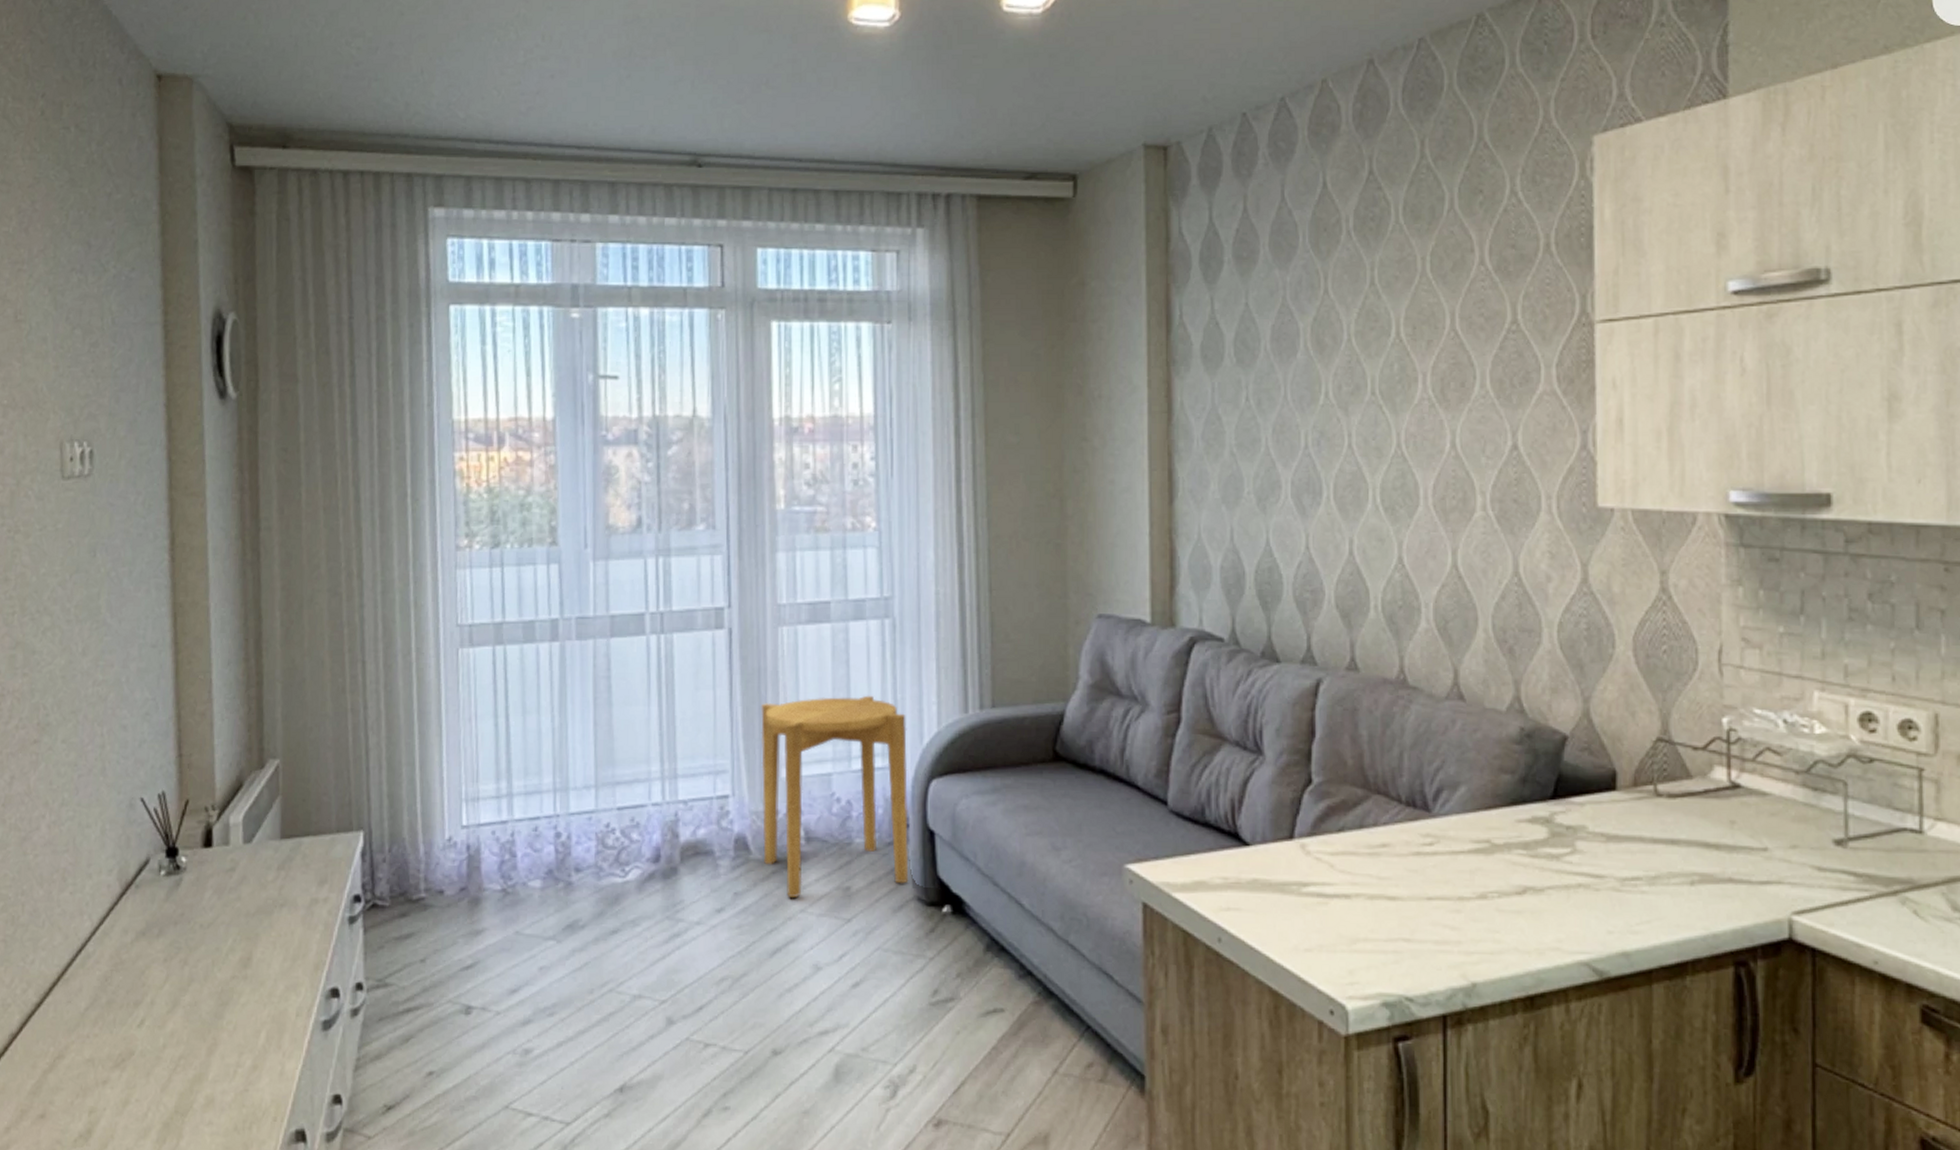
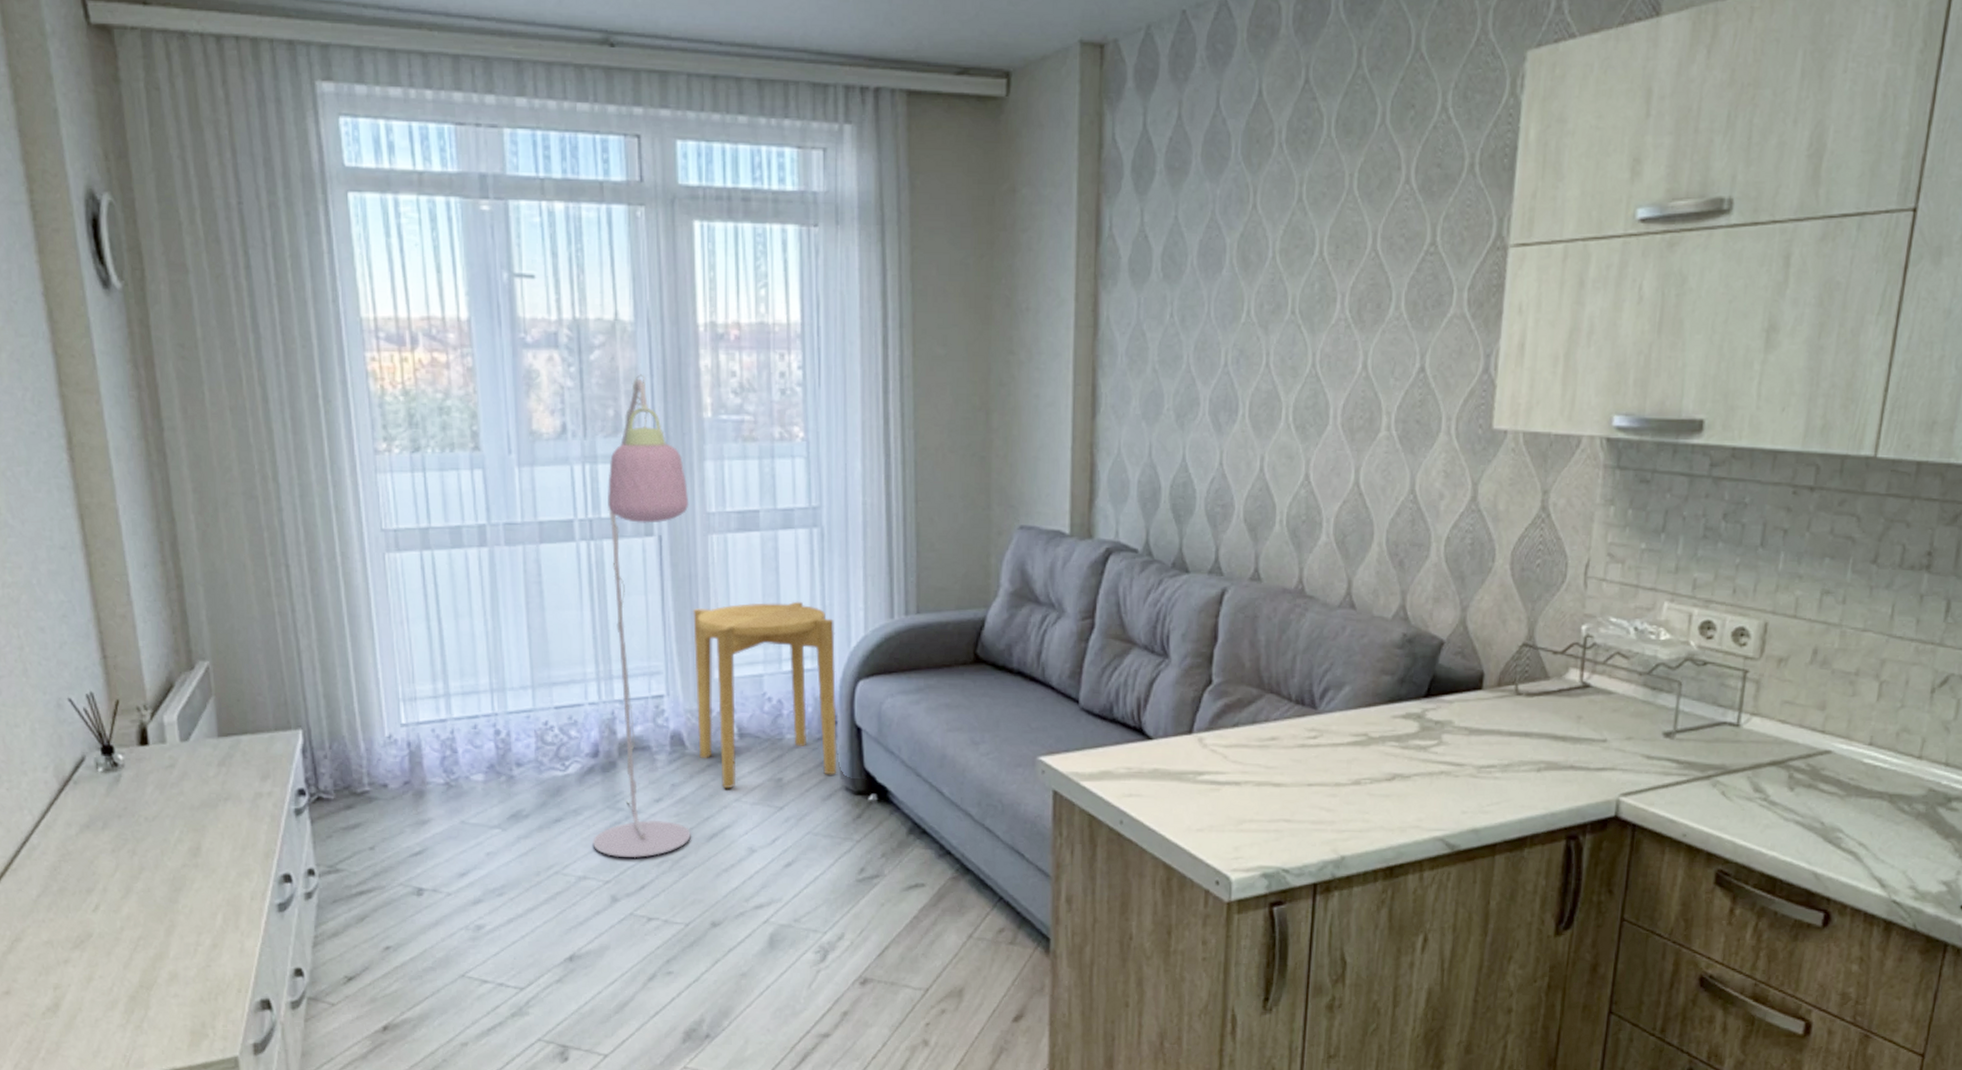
floor lamp: none [650,468,760,975] -> present [592,374,691,858]

